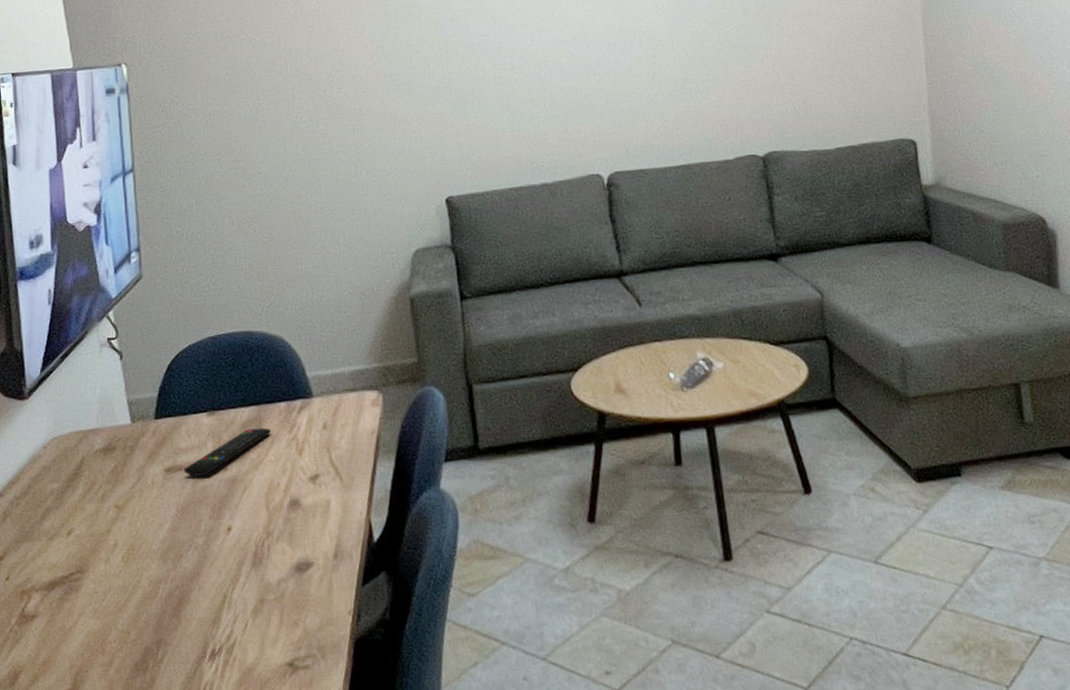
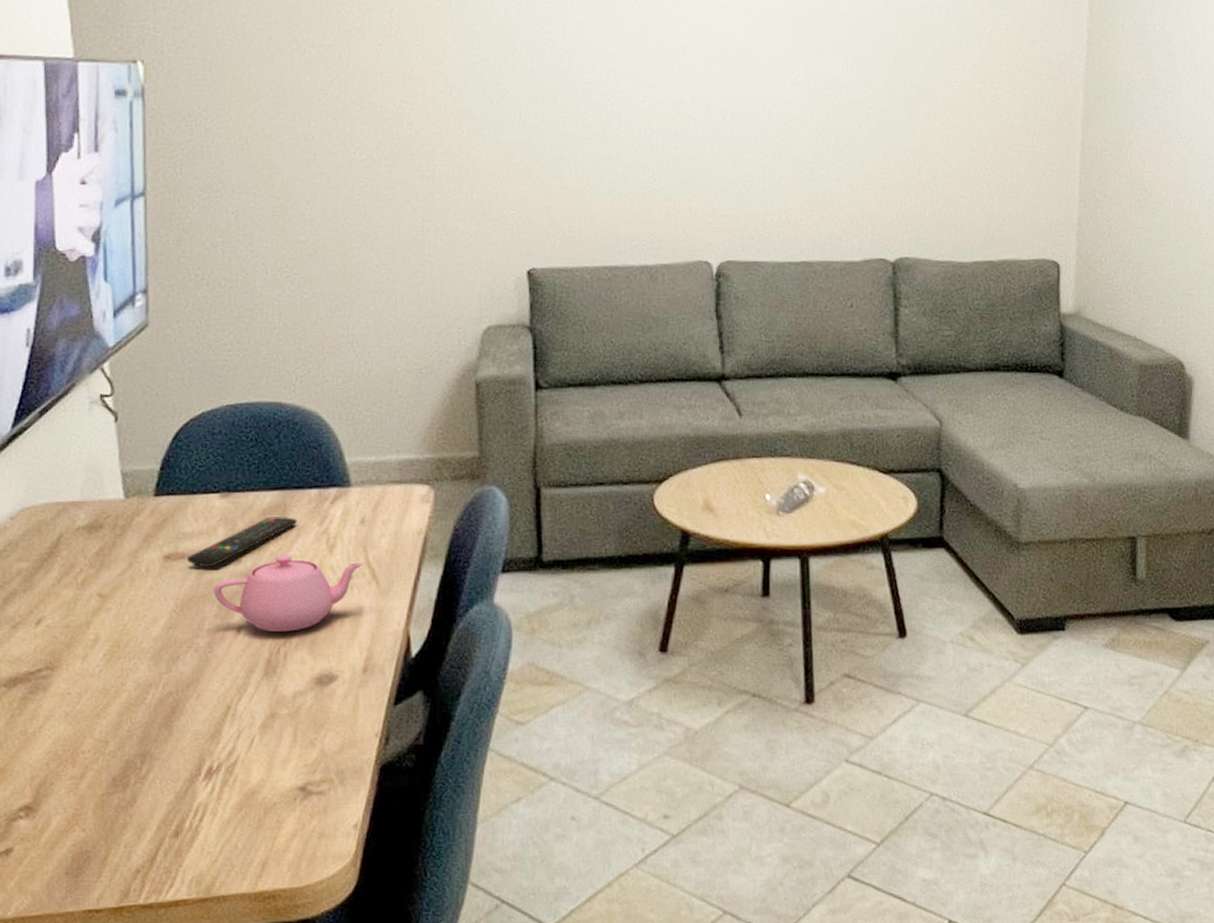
teapot: none [207,459,329,528] -> present [213,554,365,632]

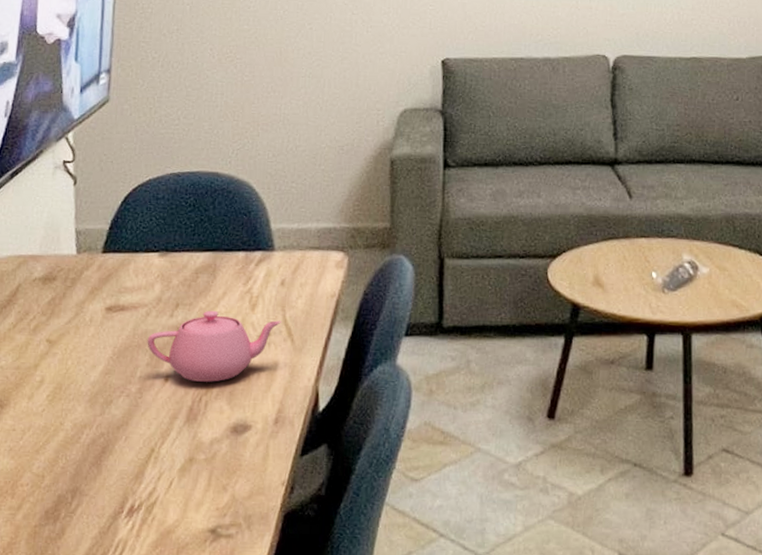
remote control: present [187,517,297,568] -> none [126,275,225,320]

